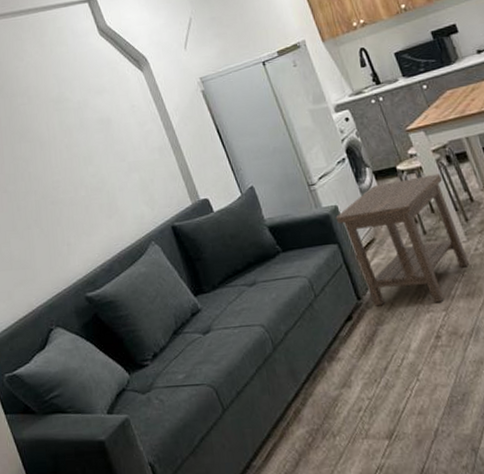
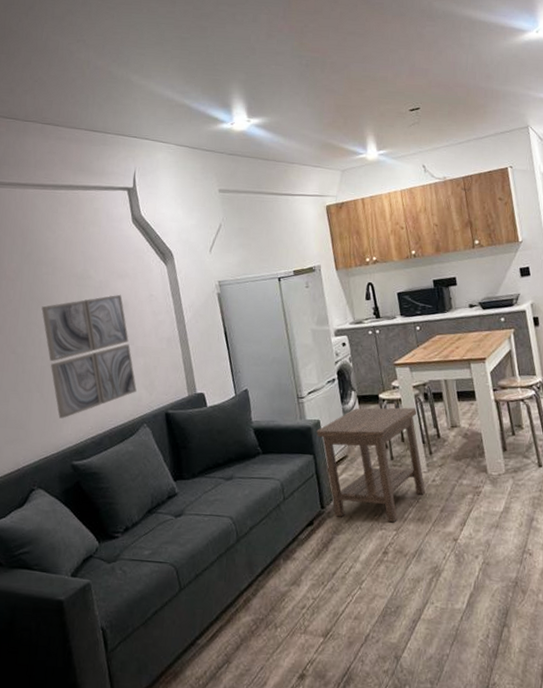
wall art: none [24,111,137,251] -> present [41,294,137,419]

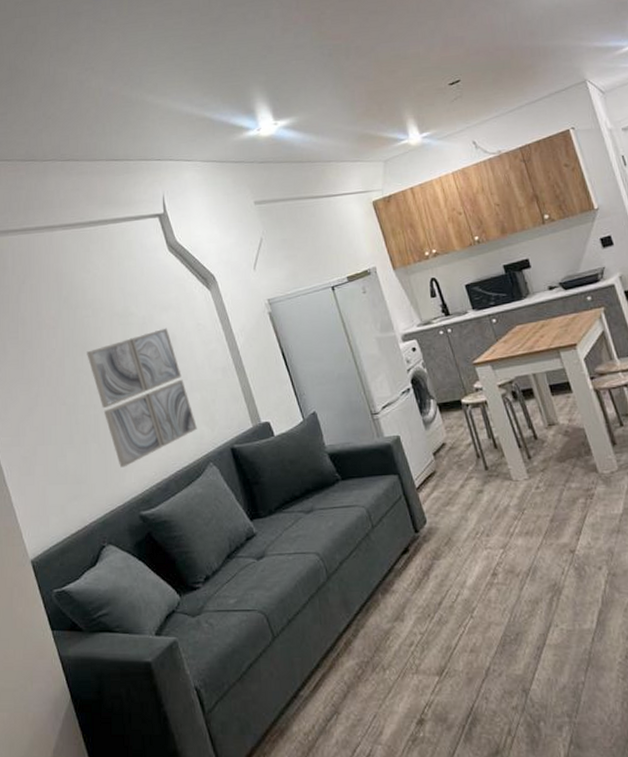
side table: present [316,407,426,523] -> none [397,409,530,540]

